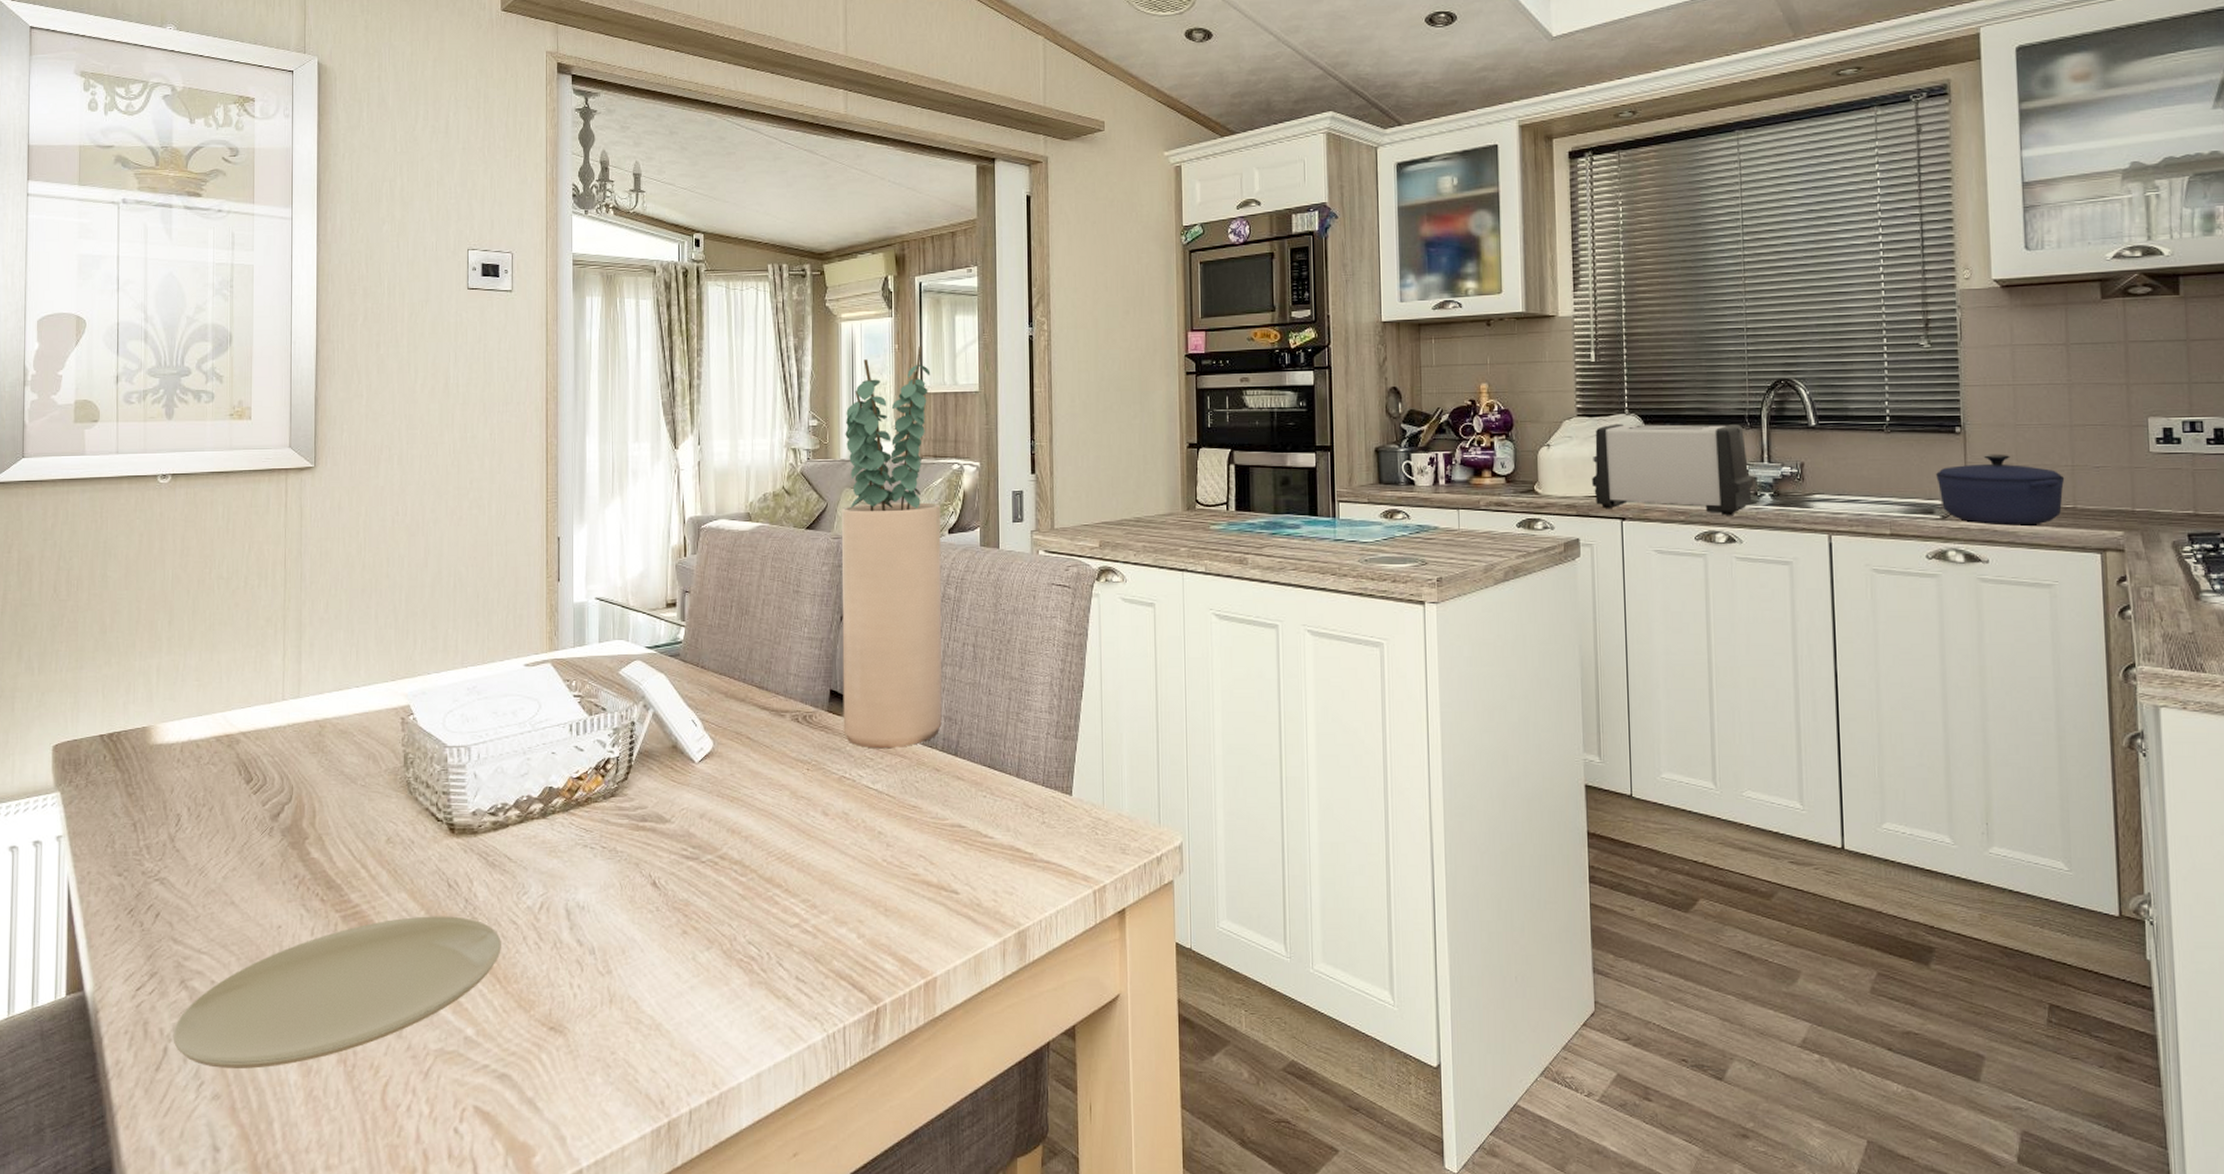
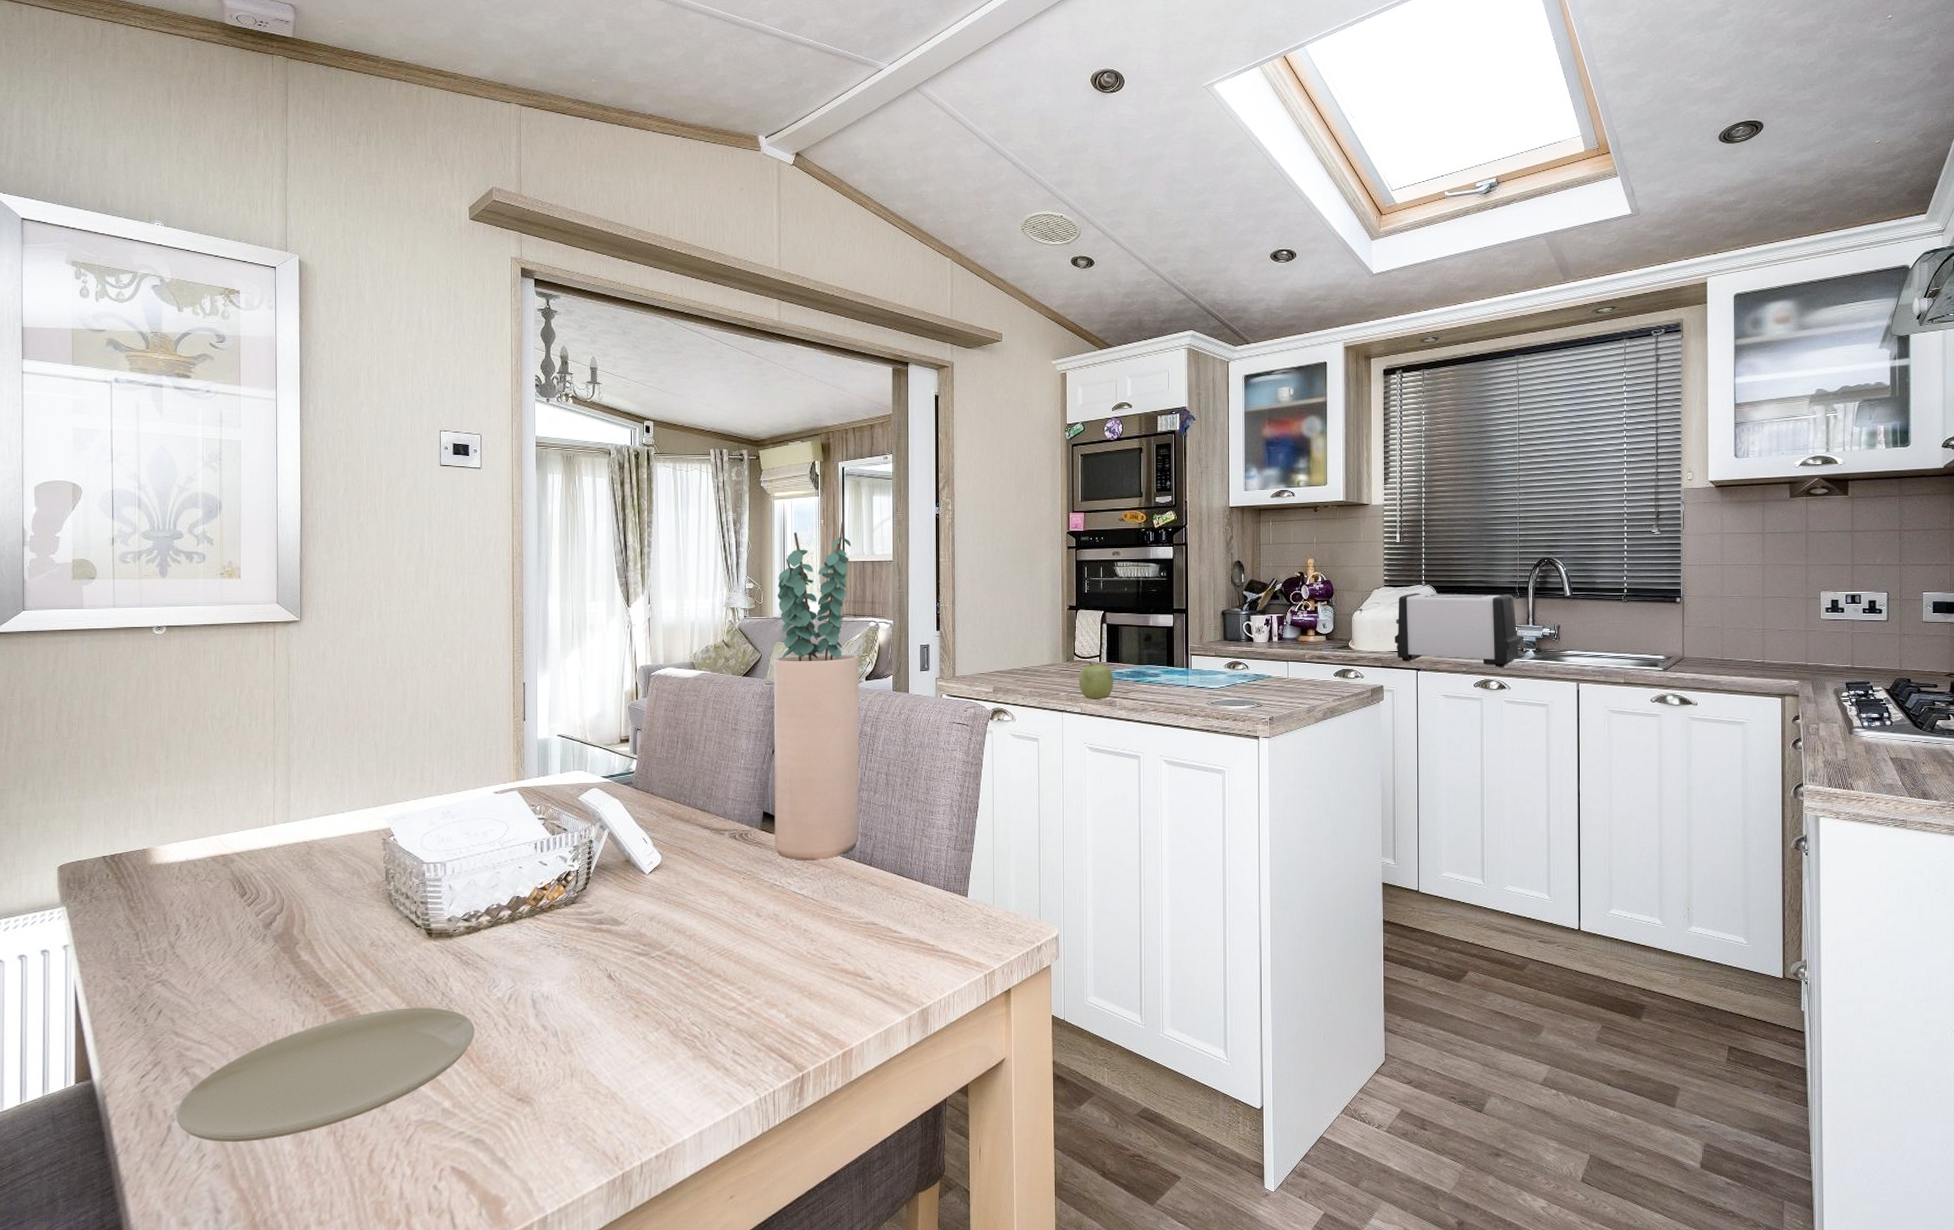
fruit: none [1201,510,1245,556] -> present [1078,661,1114,700]
cooking pot: present [1936,454,2065,526] -> none [1661,619,1757,676]

